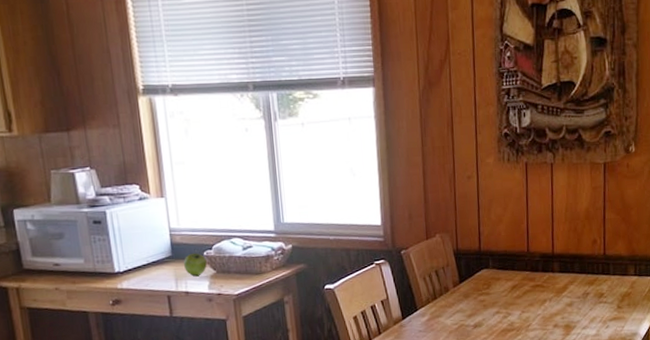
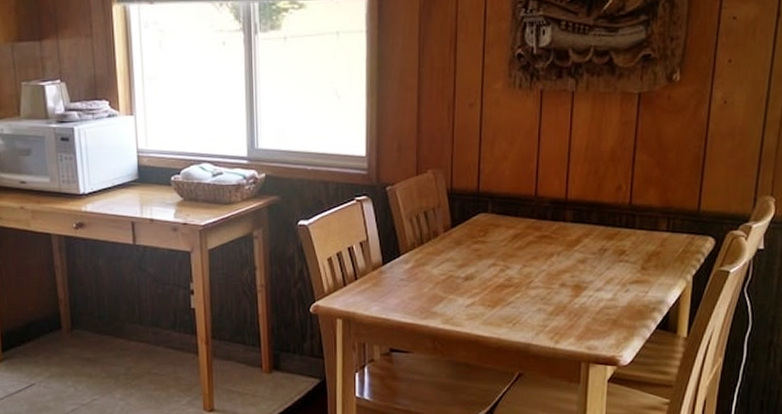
fruit: present [183,253,207,276] -> none [149,177,174,202]

